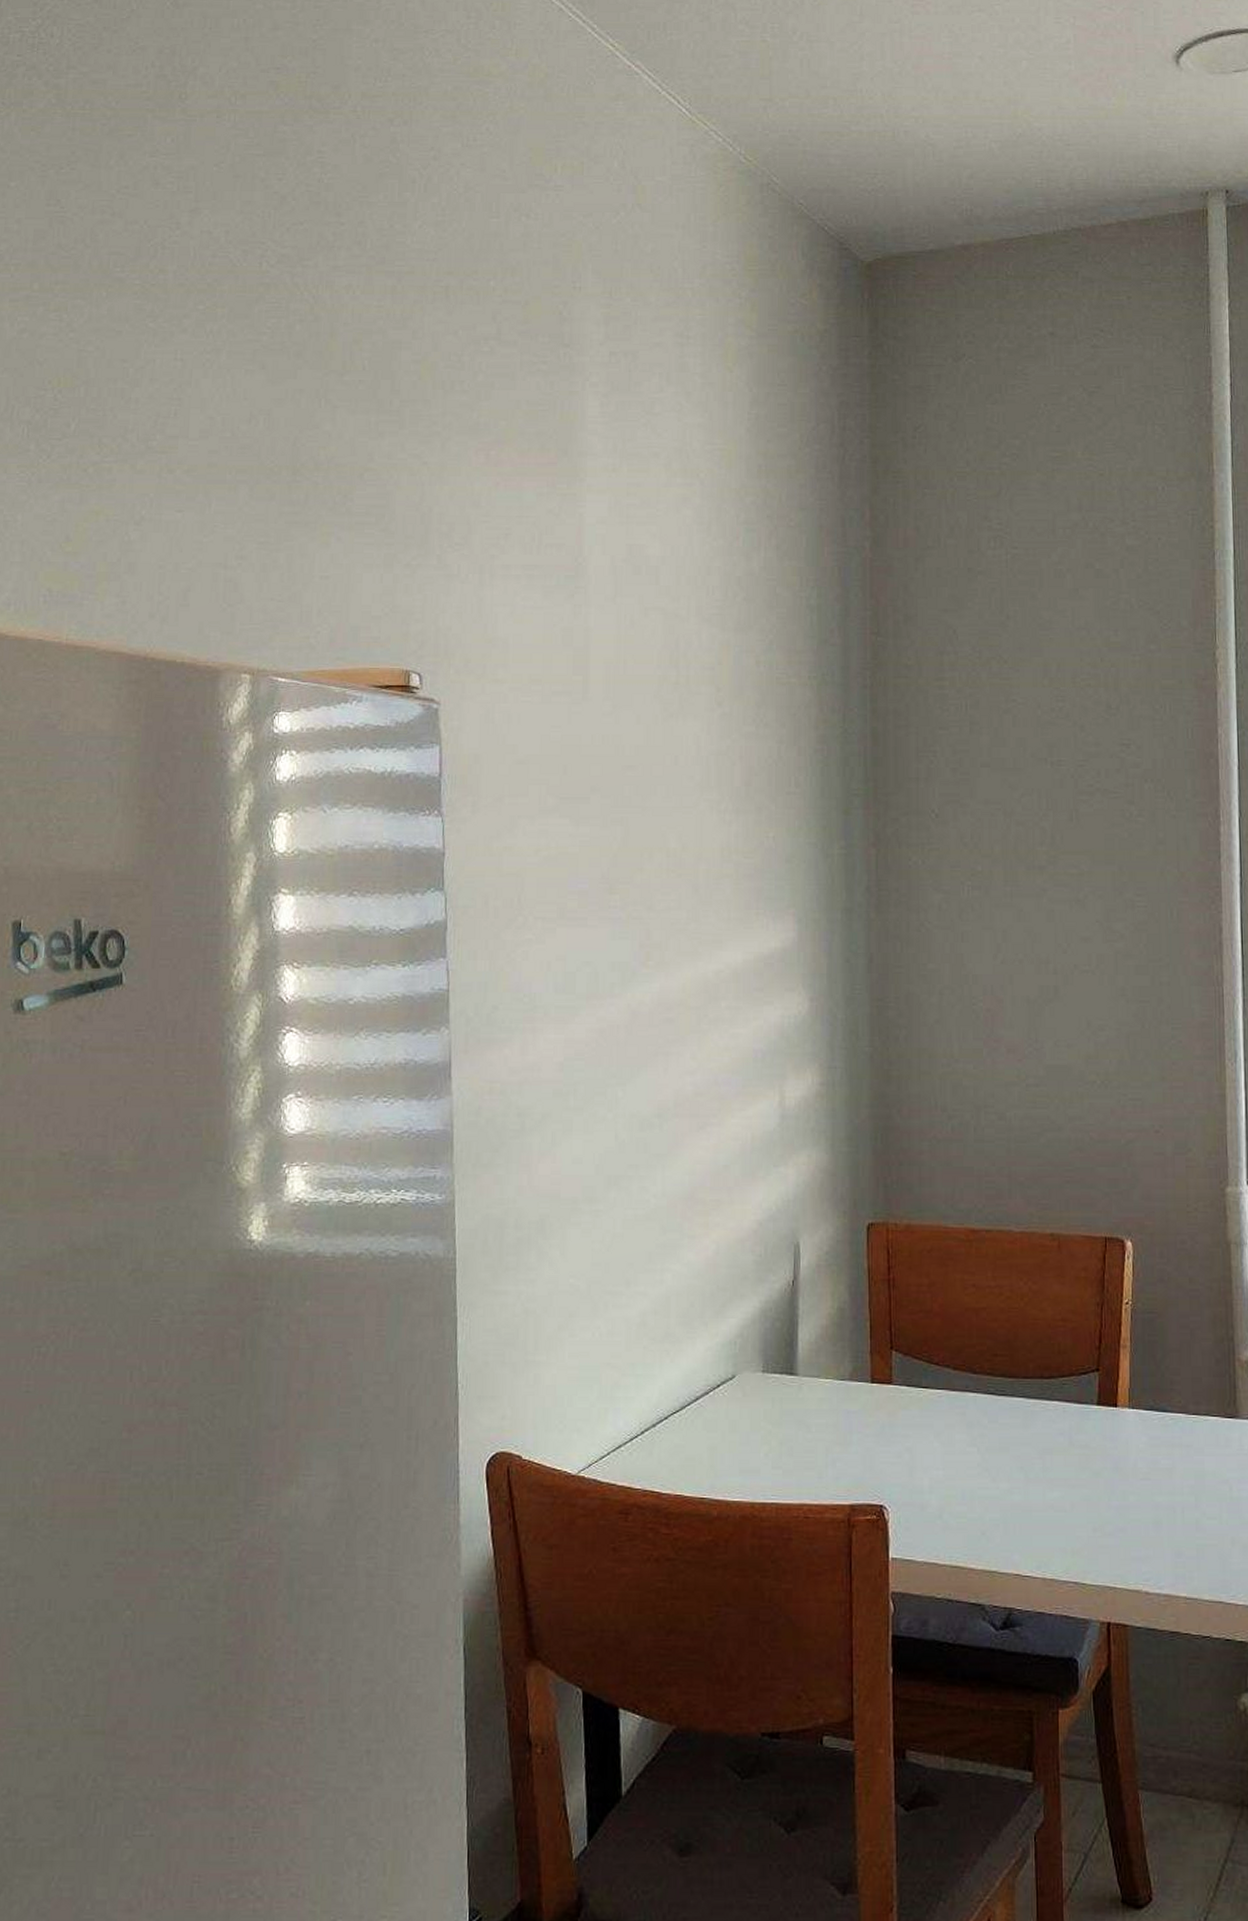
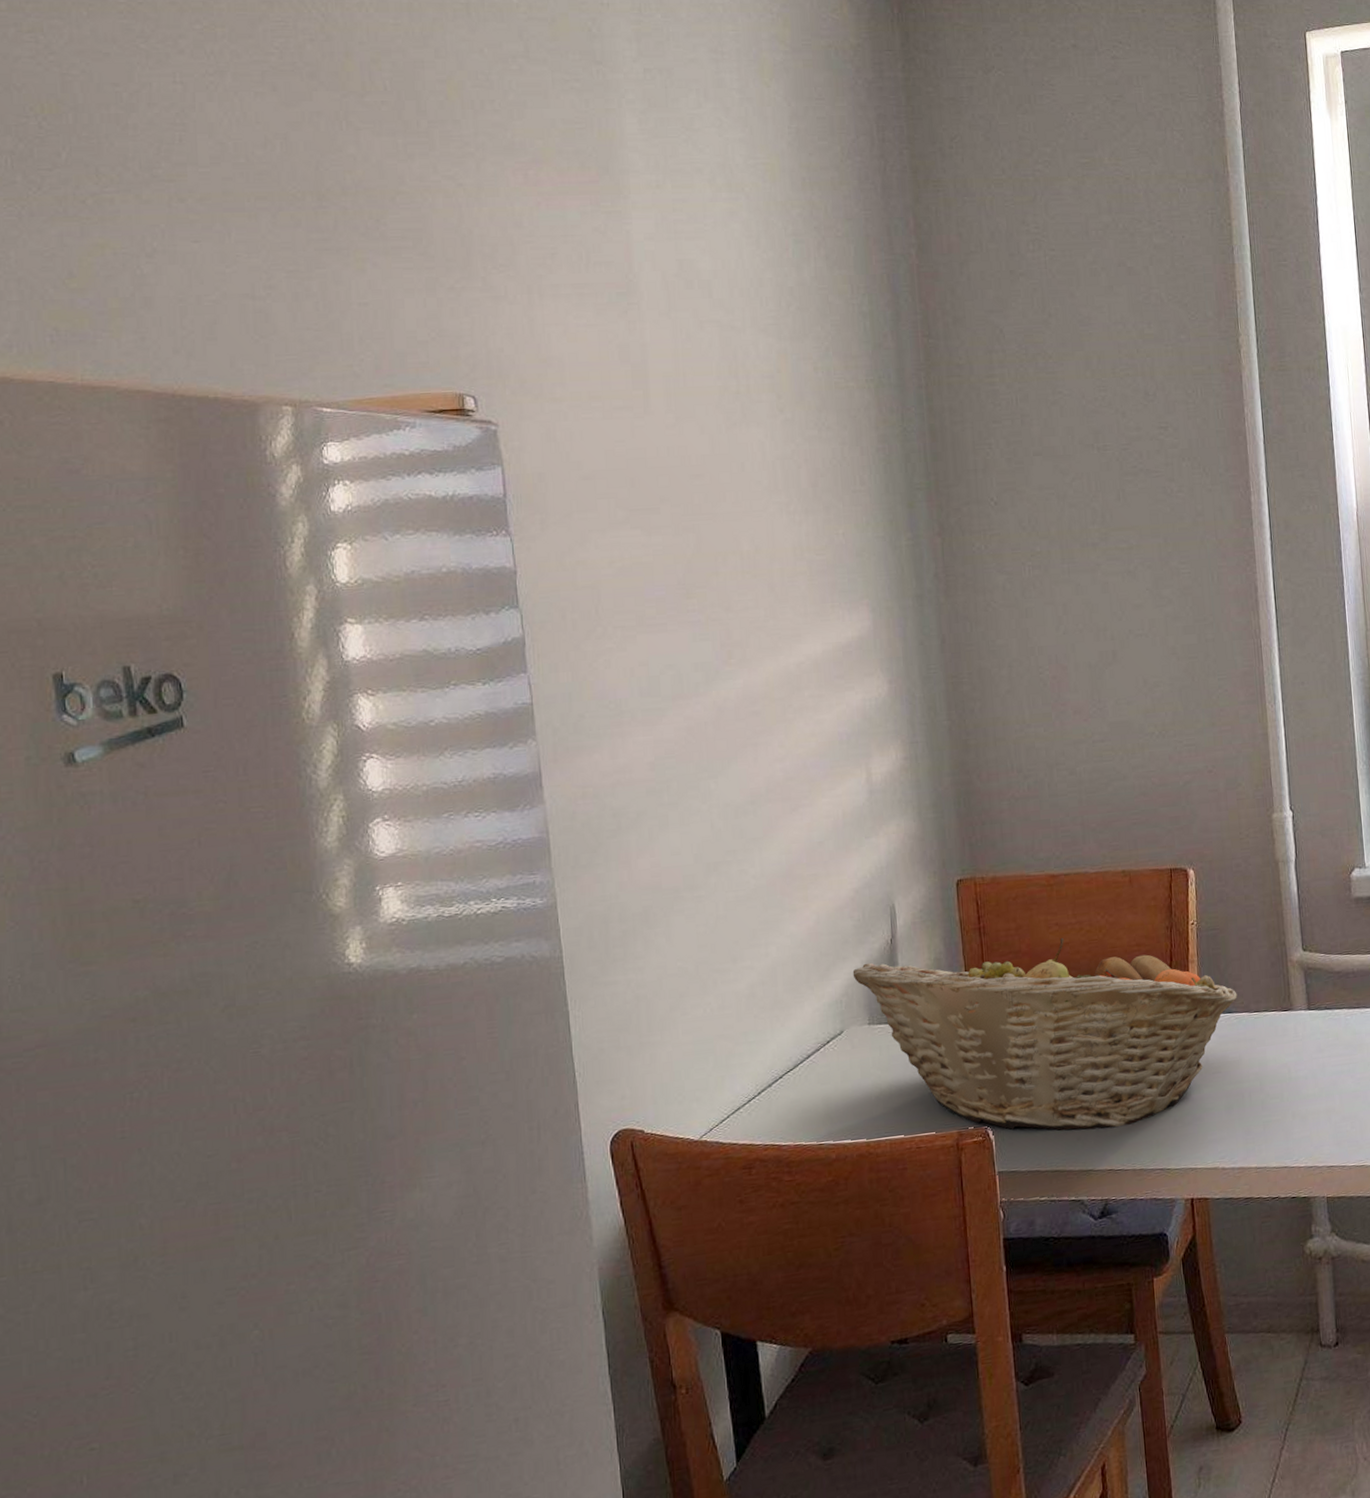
fruit basket: none [749,1302,1174,1527] -> present [852,938,1238,1131]

